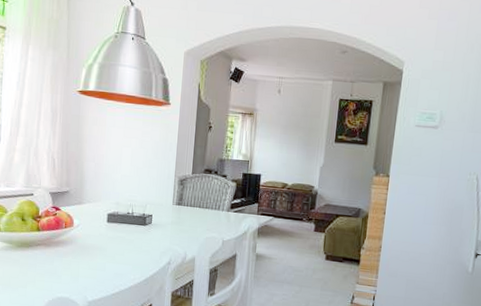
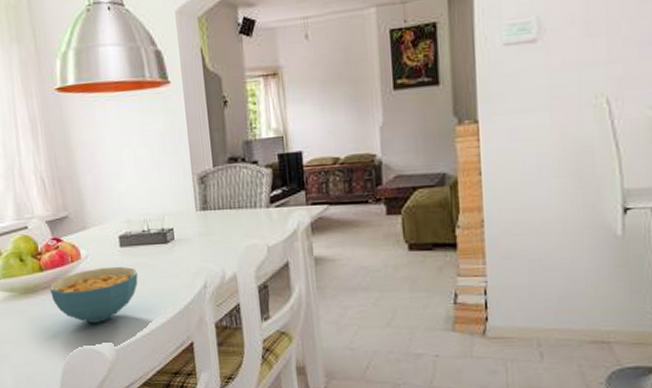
cereal bowl: none [43,235,117,279] -> present [50,266,138,323]

